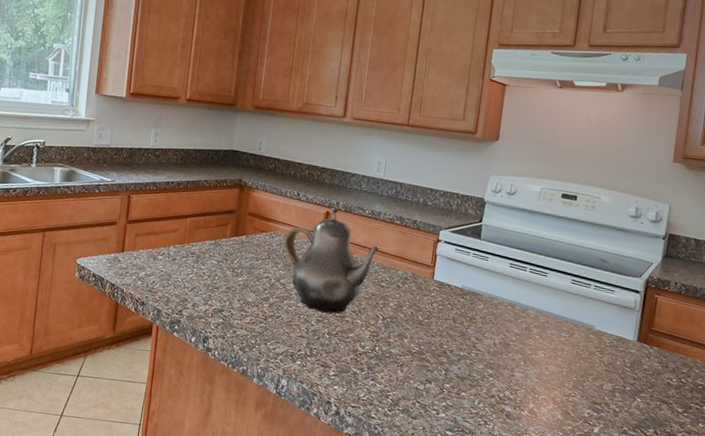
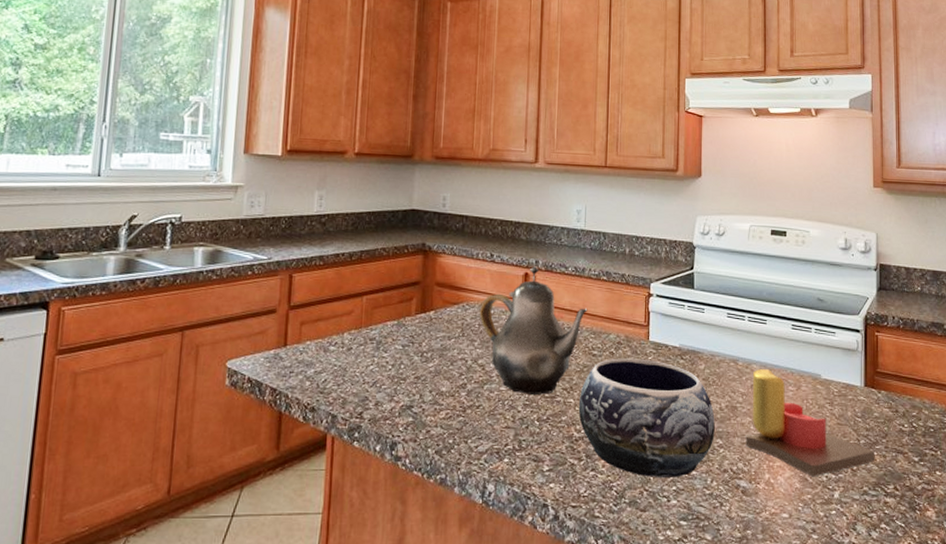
decorative bowl: none [364,291,488,396] -> present [578,358,715,477]
candle: none [514,315,640,412] -> present [745,369,875,477]

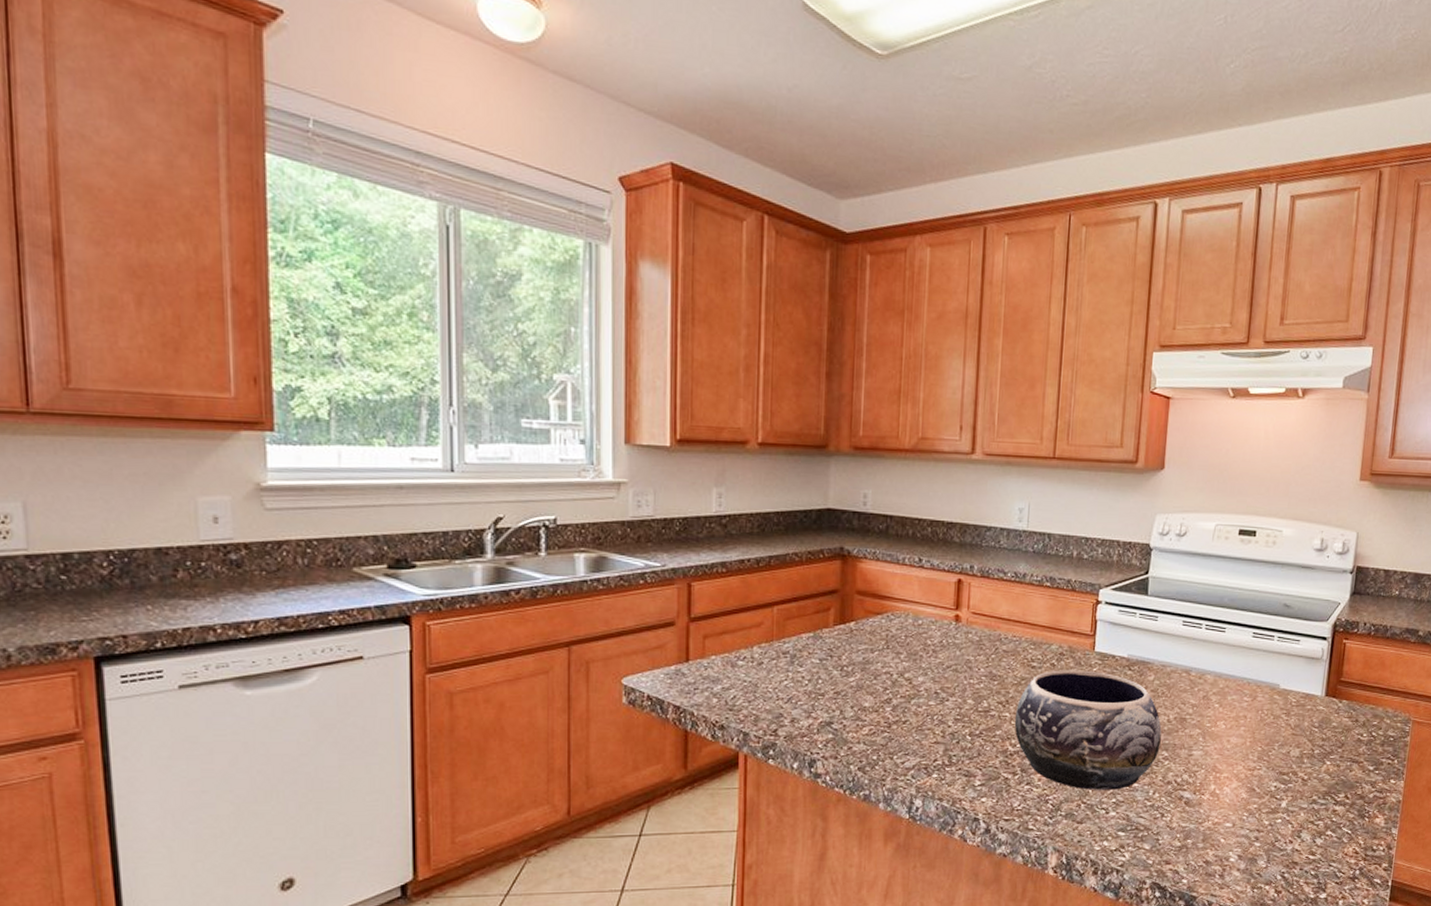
teapot: present [479,266,588,396] -> none [906,572,1028,710]
candle: present [745,369,875,477] -> none [1192,680,1329,787]

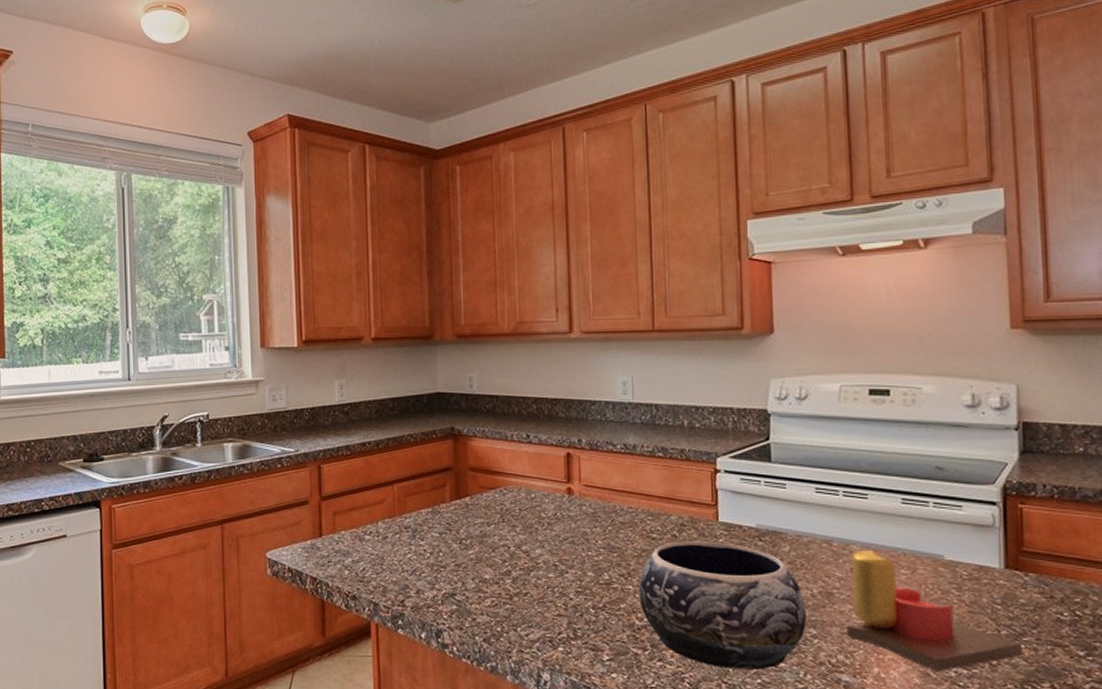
candle: none [1192,680,1329,787] -> present [846,550,1023,672]

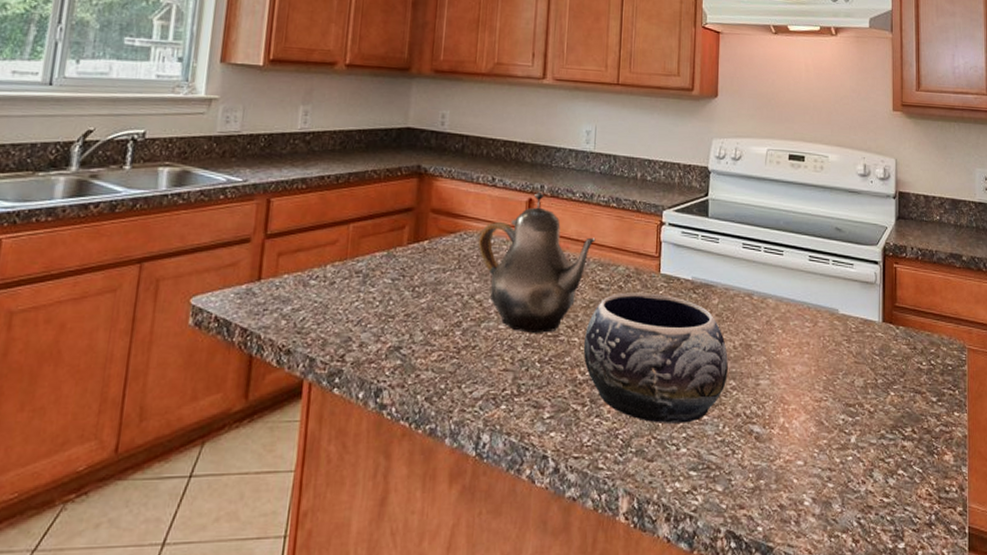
teapot: none [519,445,643,582] -> present [478,191,596,334]
candle: present [846,550,1023,672] -> none [760,304,893,420]

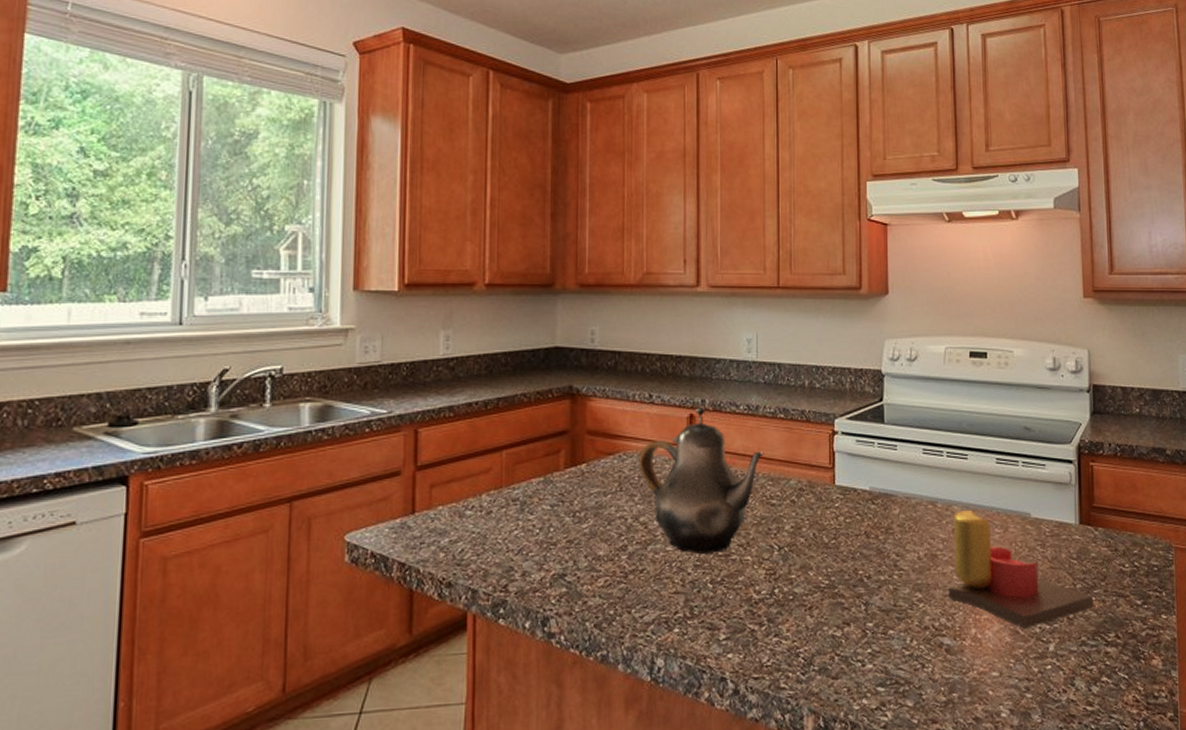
decorative bowl: present [583,292,728,423] -> none [757,506,913,640]
candle: none [760,304,893,420] -> present [948,510,1094,629]

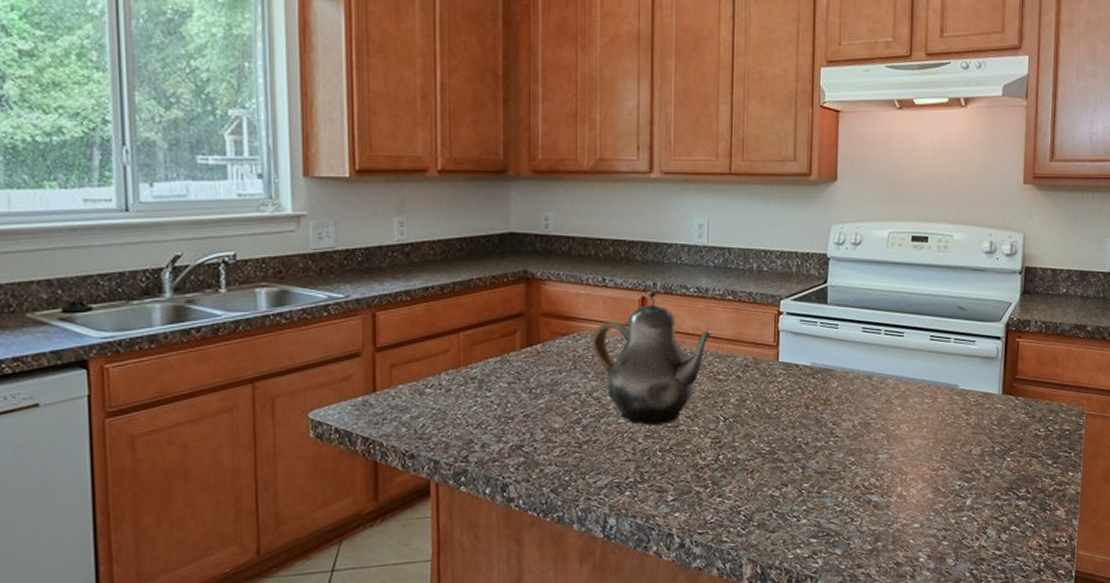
candle: present [948,510,1094,629] -> none [878,383,1009,487]

